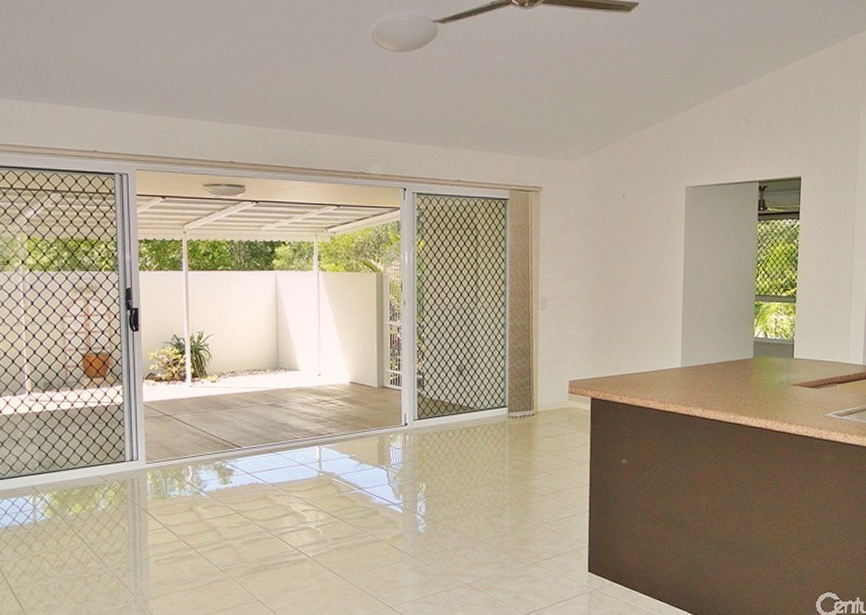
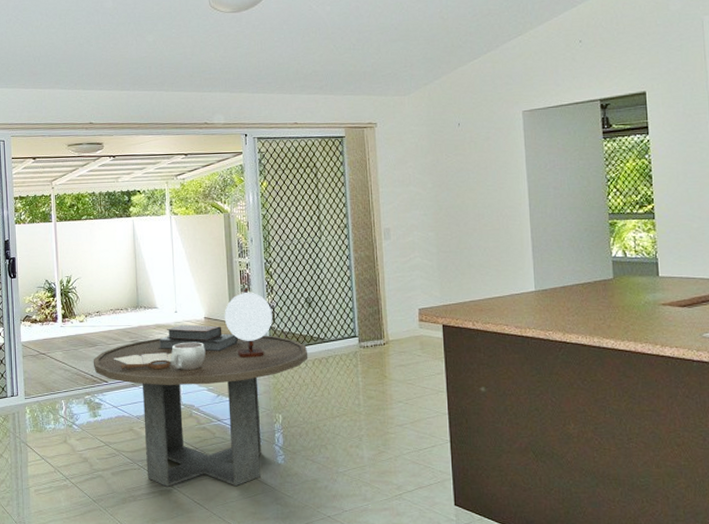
round table: none [225,353,456,556] -> present [93,288,308,487]

